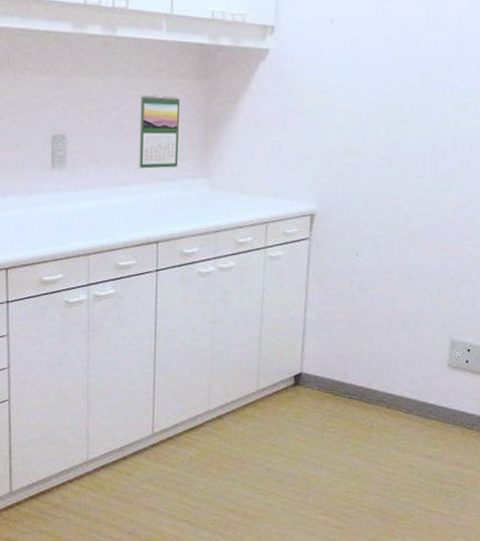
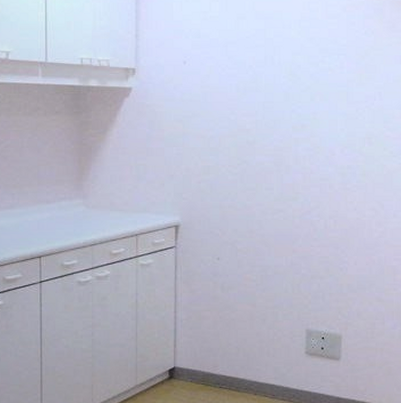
calendar: present [139,93,181,169] -> none [21,129,57,193]

